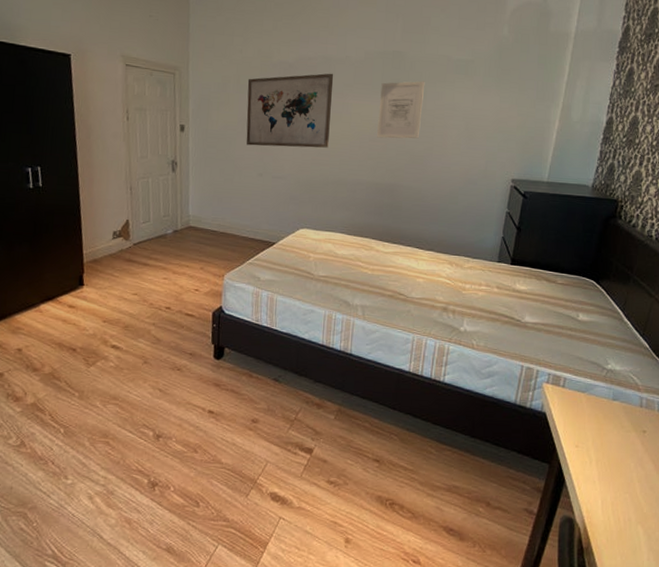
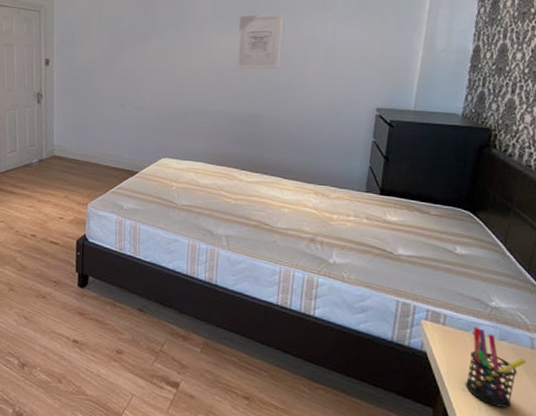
wall art: present [246,73,334,148] -> none [108,8,193,80]
pen holder: none [579,388,636,461] -> present [465,326,527,408]

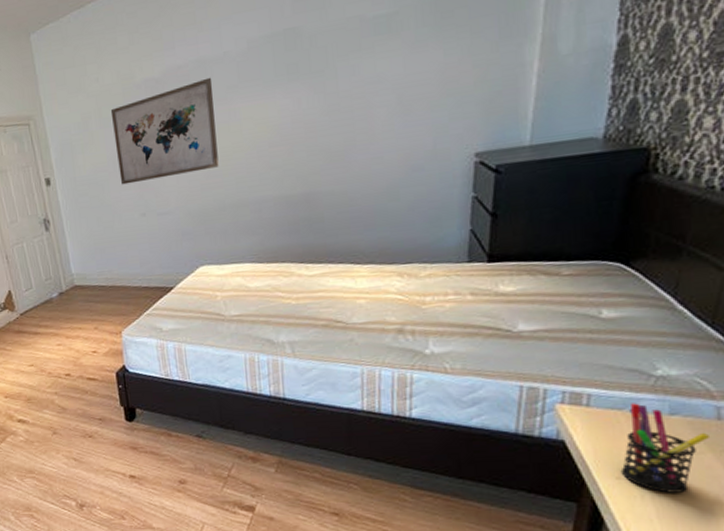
wall art: none [108,8,193,80] -> present [110,77,219,185]
wall art: present [237,13,283,70] -> none [274,56,335,141]

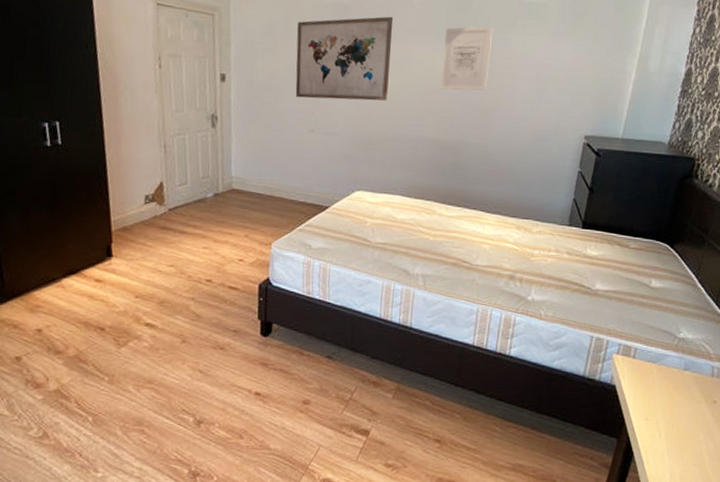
wall art: none [274,56,335,141] -> present [441,26,494,91]
pen holder: present [620,403,711,493] -> none [648,358,706,434]

